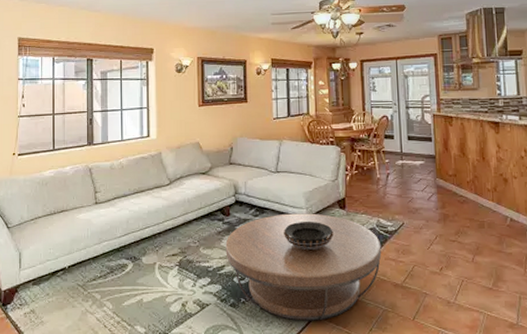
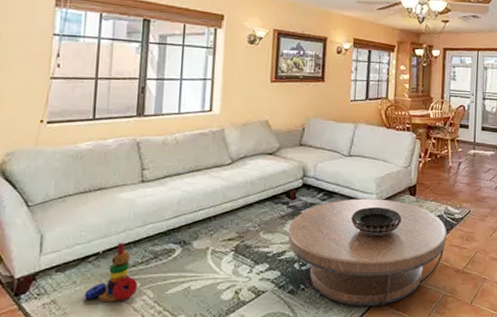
stacking toy: none [57,258,98,313] -> present [85,242,138,303]

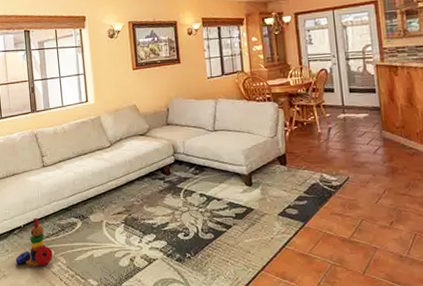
coffee table: present [288,198,447,307] -> none [168,170,327,275]
decorative bowl: present [351,207,402,235] -> none [225,178,276,206]

